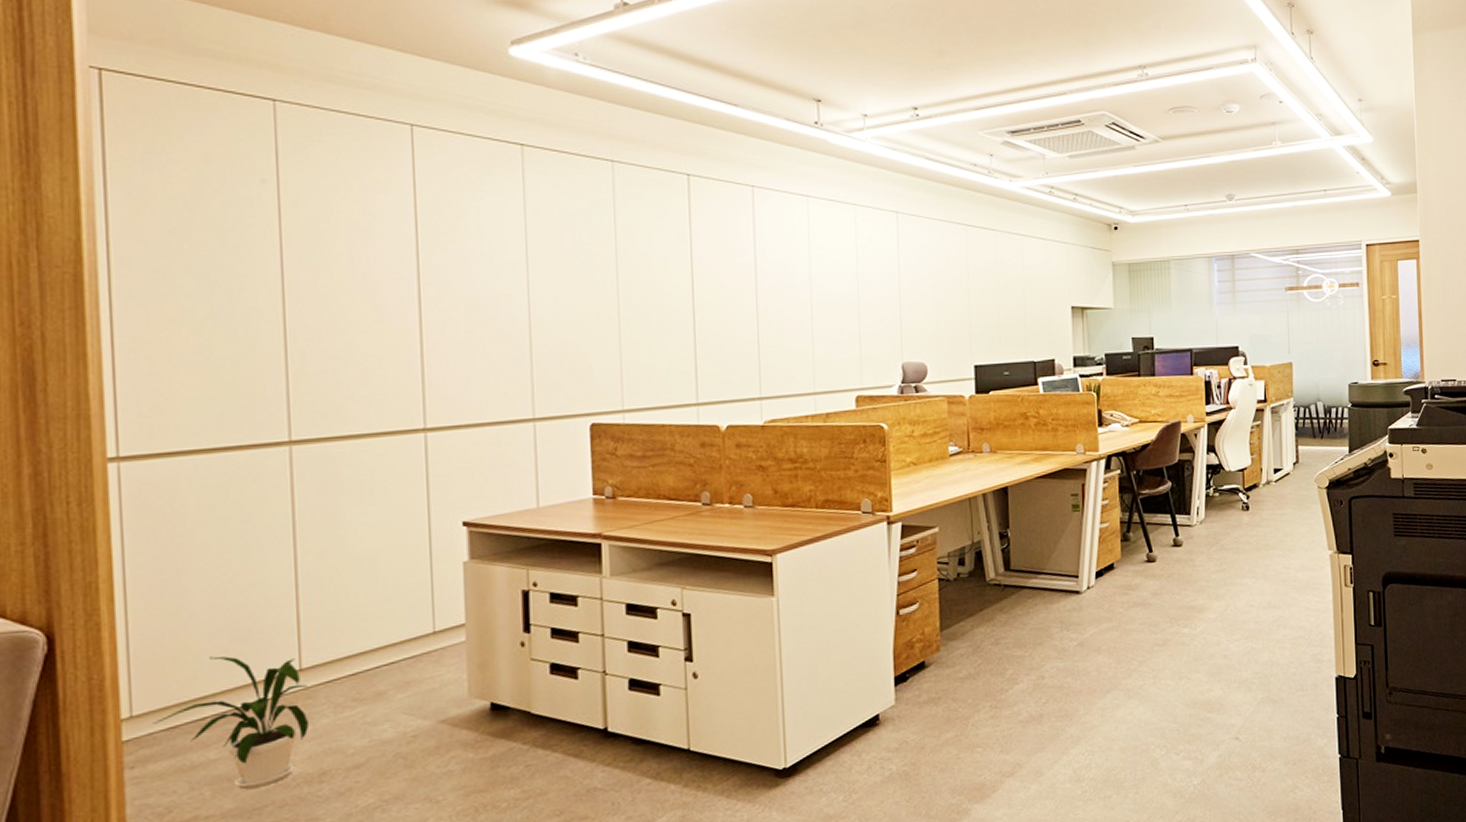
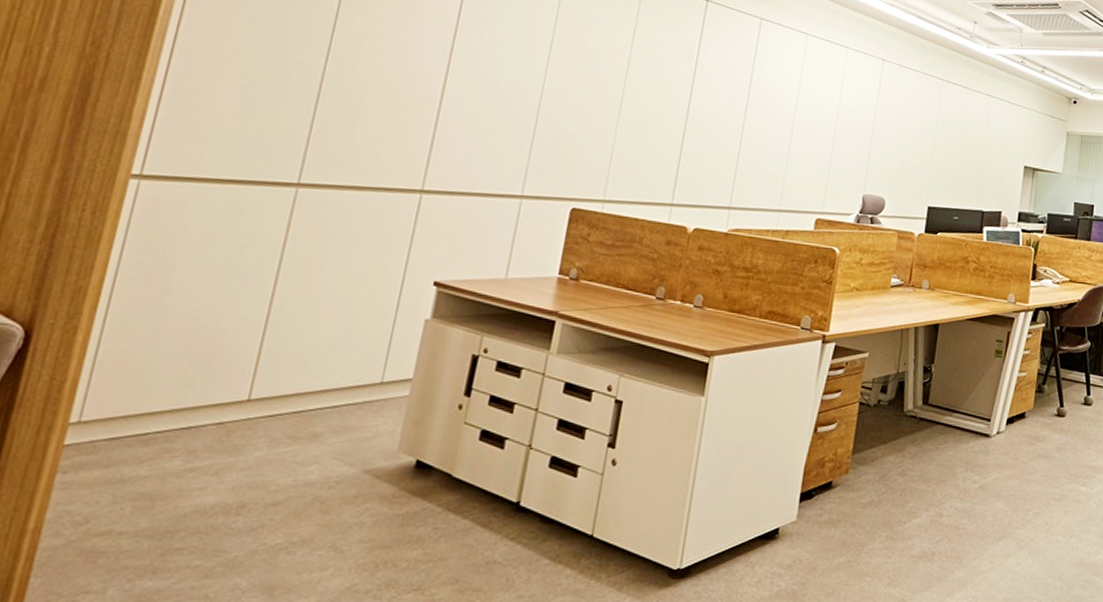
house plant: present [153,656,310,789] -> none [97,374,251,511]

